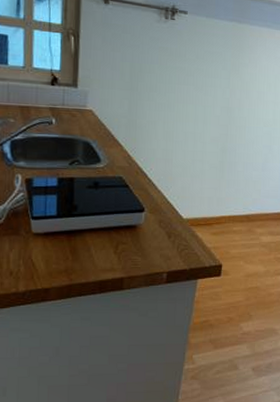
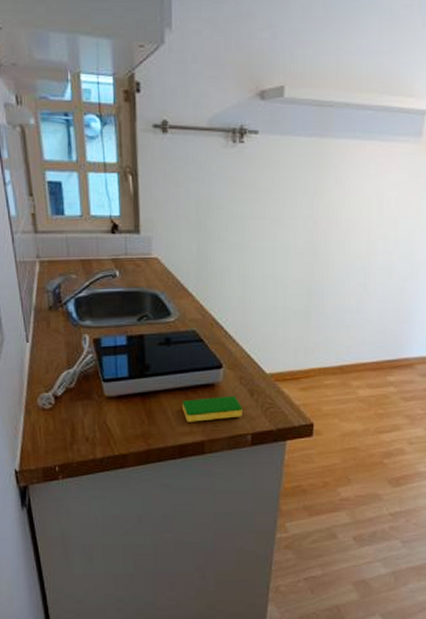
dish sponge: none [105,237,160,260] -> present [182,395,242,422]

